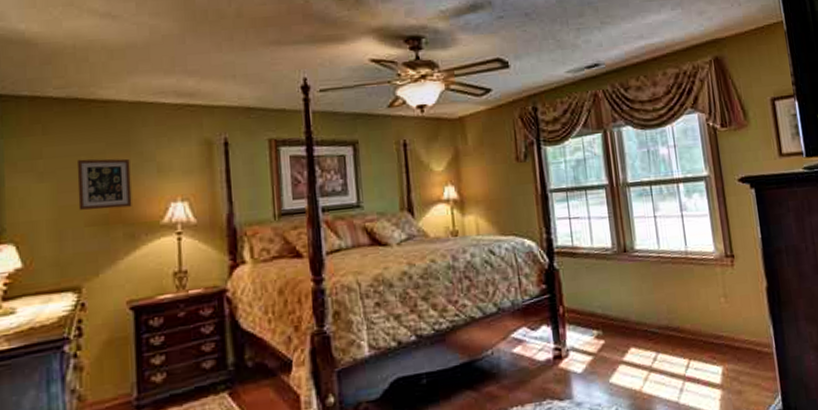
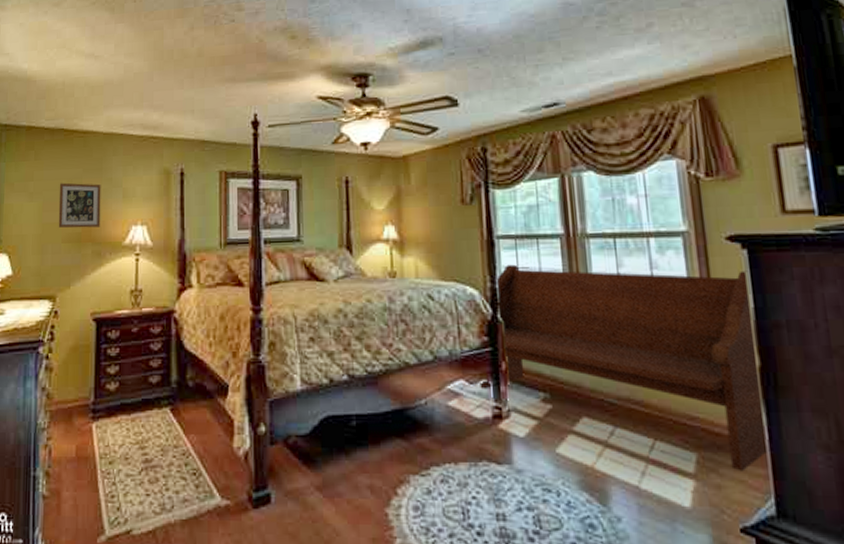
bench: none [541,206,777,377] -> present [480,264,770,472]

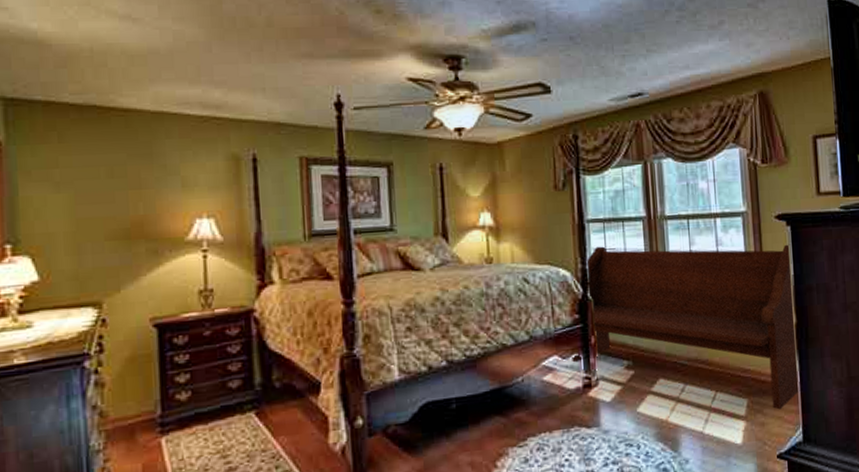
picture frame: present [58,182,101,228] -> none [95,170,155,224]

